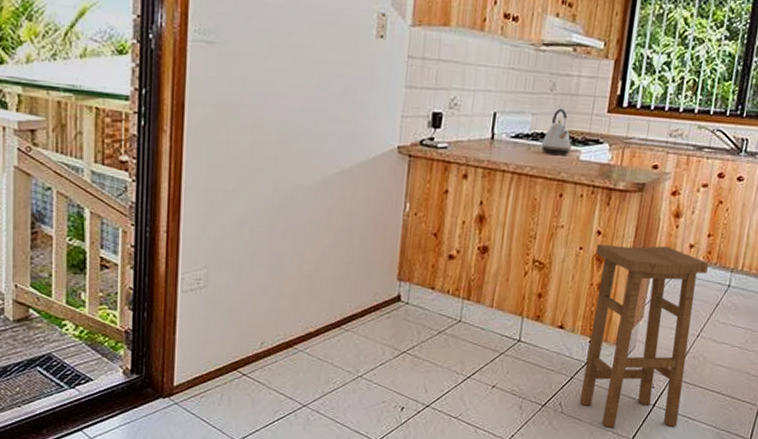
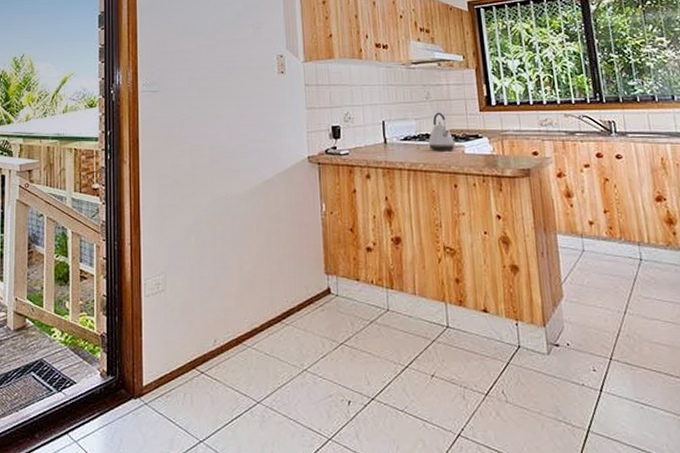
bar stool: present [579,244,709,428] -> none [499,225,633,417]

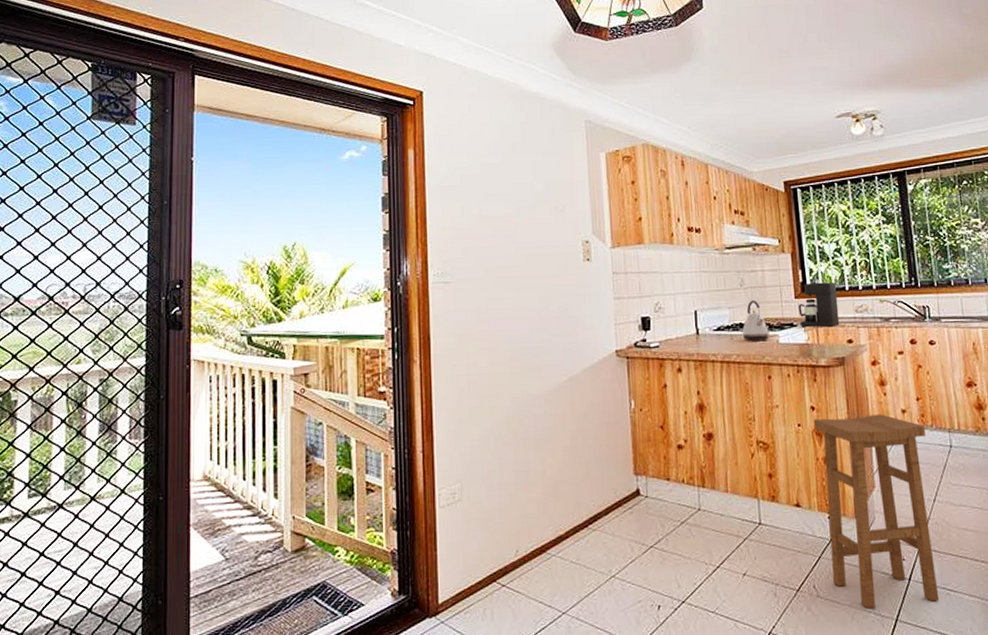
coffee maker: none [483,96,525,140] -> present [798,282,840,328]
bar stool: none [499,225,633,417] -> present [813,414,940,608]

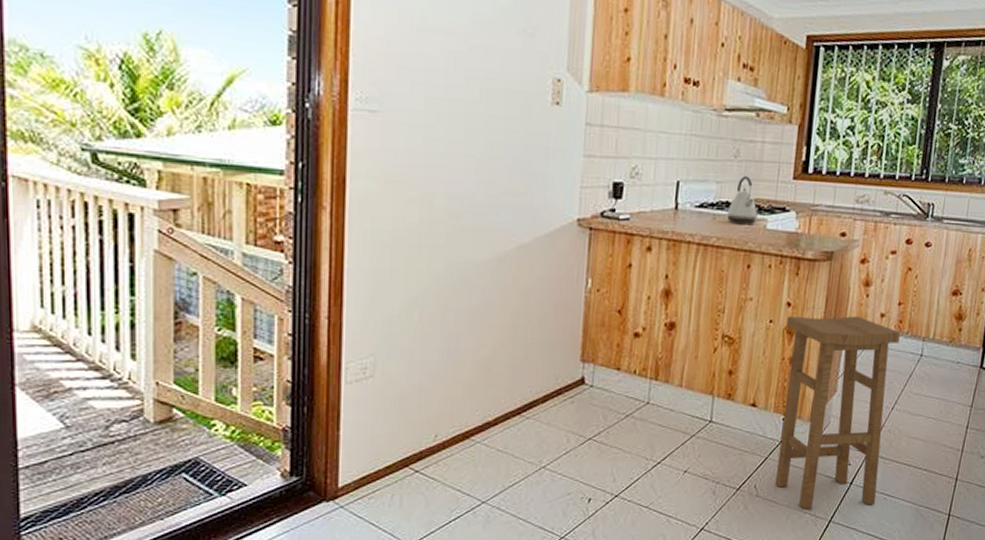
coffee maker: present [798,282,840,328] -> none [792,162,842,217]

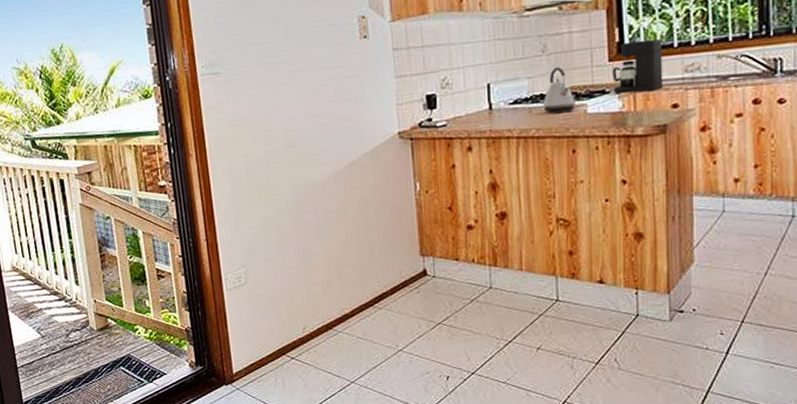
bar stool: present [774,316,901,509] -> none [624,184,763,381]
coffee maker: none [792,162,842,217] -> present [612,38,664,94]

